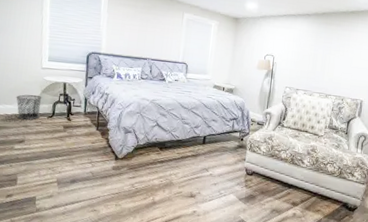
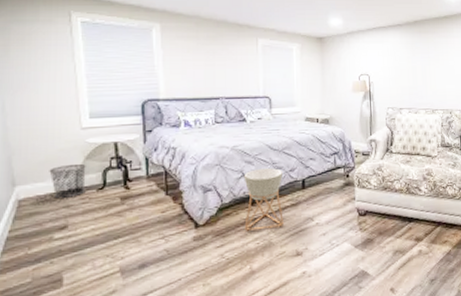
planter: none [152,121,189,172] -> present [244,168,284,231]

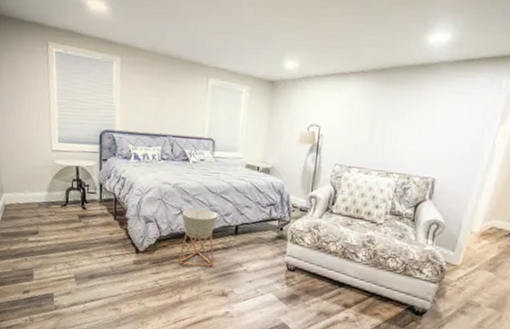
waste bin: present [49,163,86,198] -> none [27,181,54,209]

